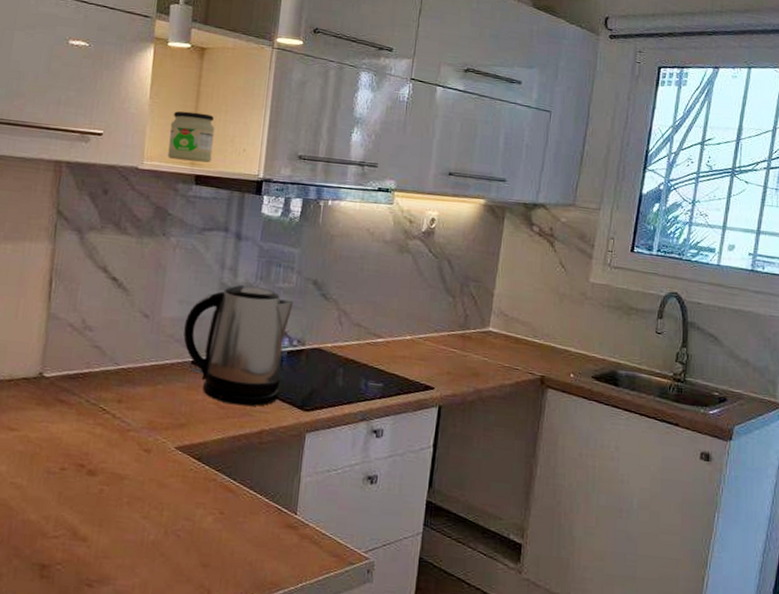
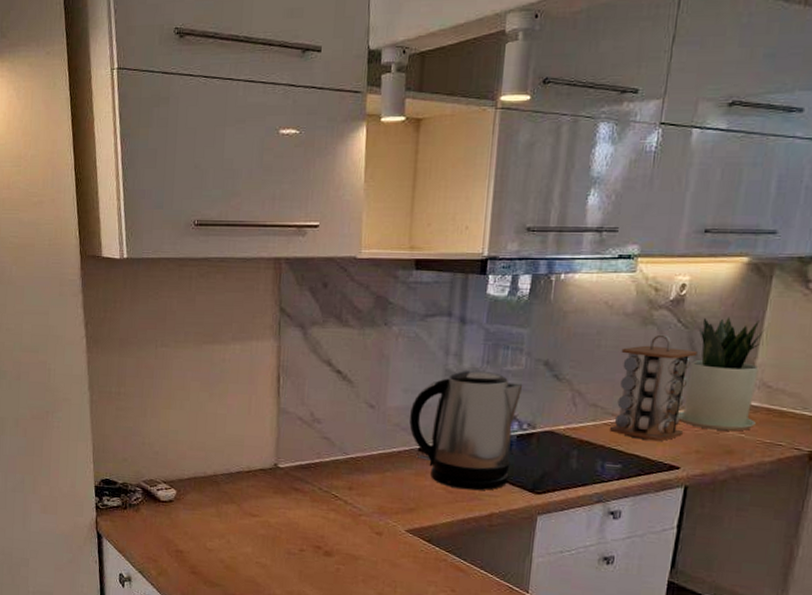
jar: present [168,111,215,163] -> none [386,192,435,245]
spice rack: none [372,262,446,363] -> present [610,334,698,442]
planter: none [430,249,502,355] -> present [677,317,767,431]

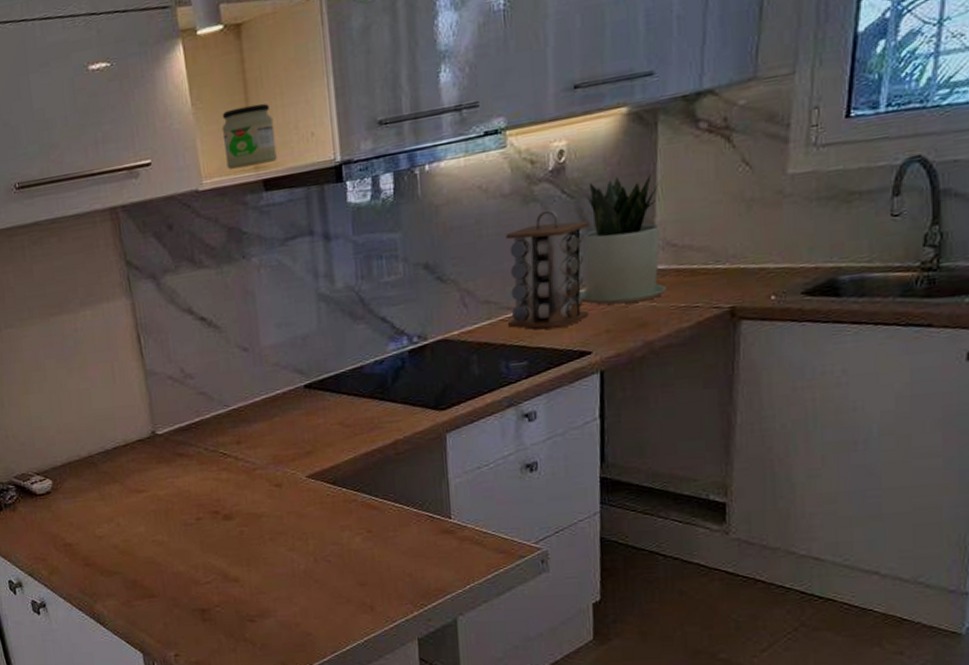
jar: none [386,192,435,245] -> present [222,103,277,169]
kettle: present [409,370,523,490] -> none [287,286,408,421]

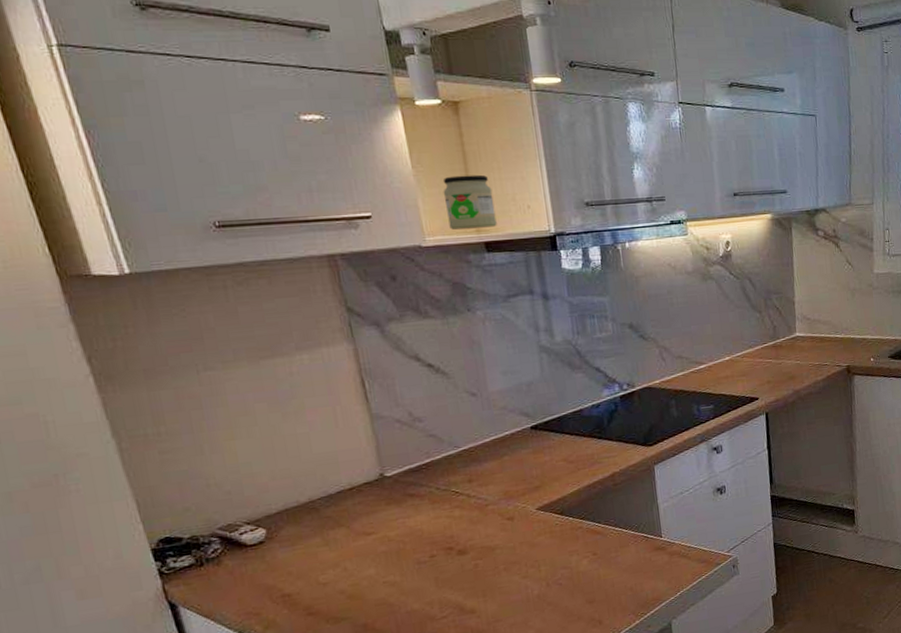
spice rack: present [505,209,590,330] -> none [691,286,755,380]
planter: present [578,173,666,305] -> none [746,265,805,362]

